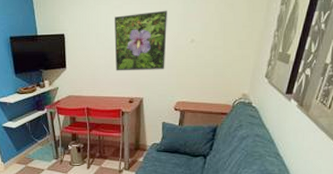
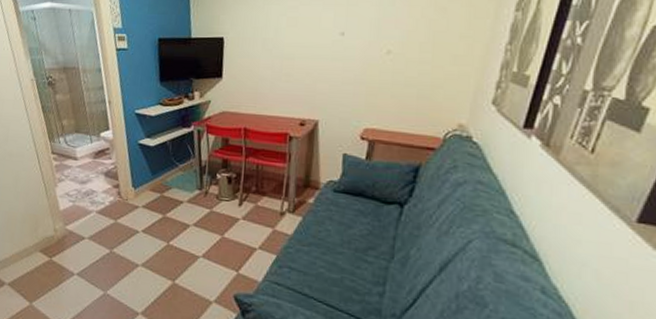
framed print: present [114,10,167,71] -> none [284,13,356,87]

